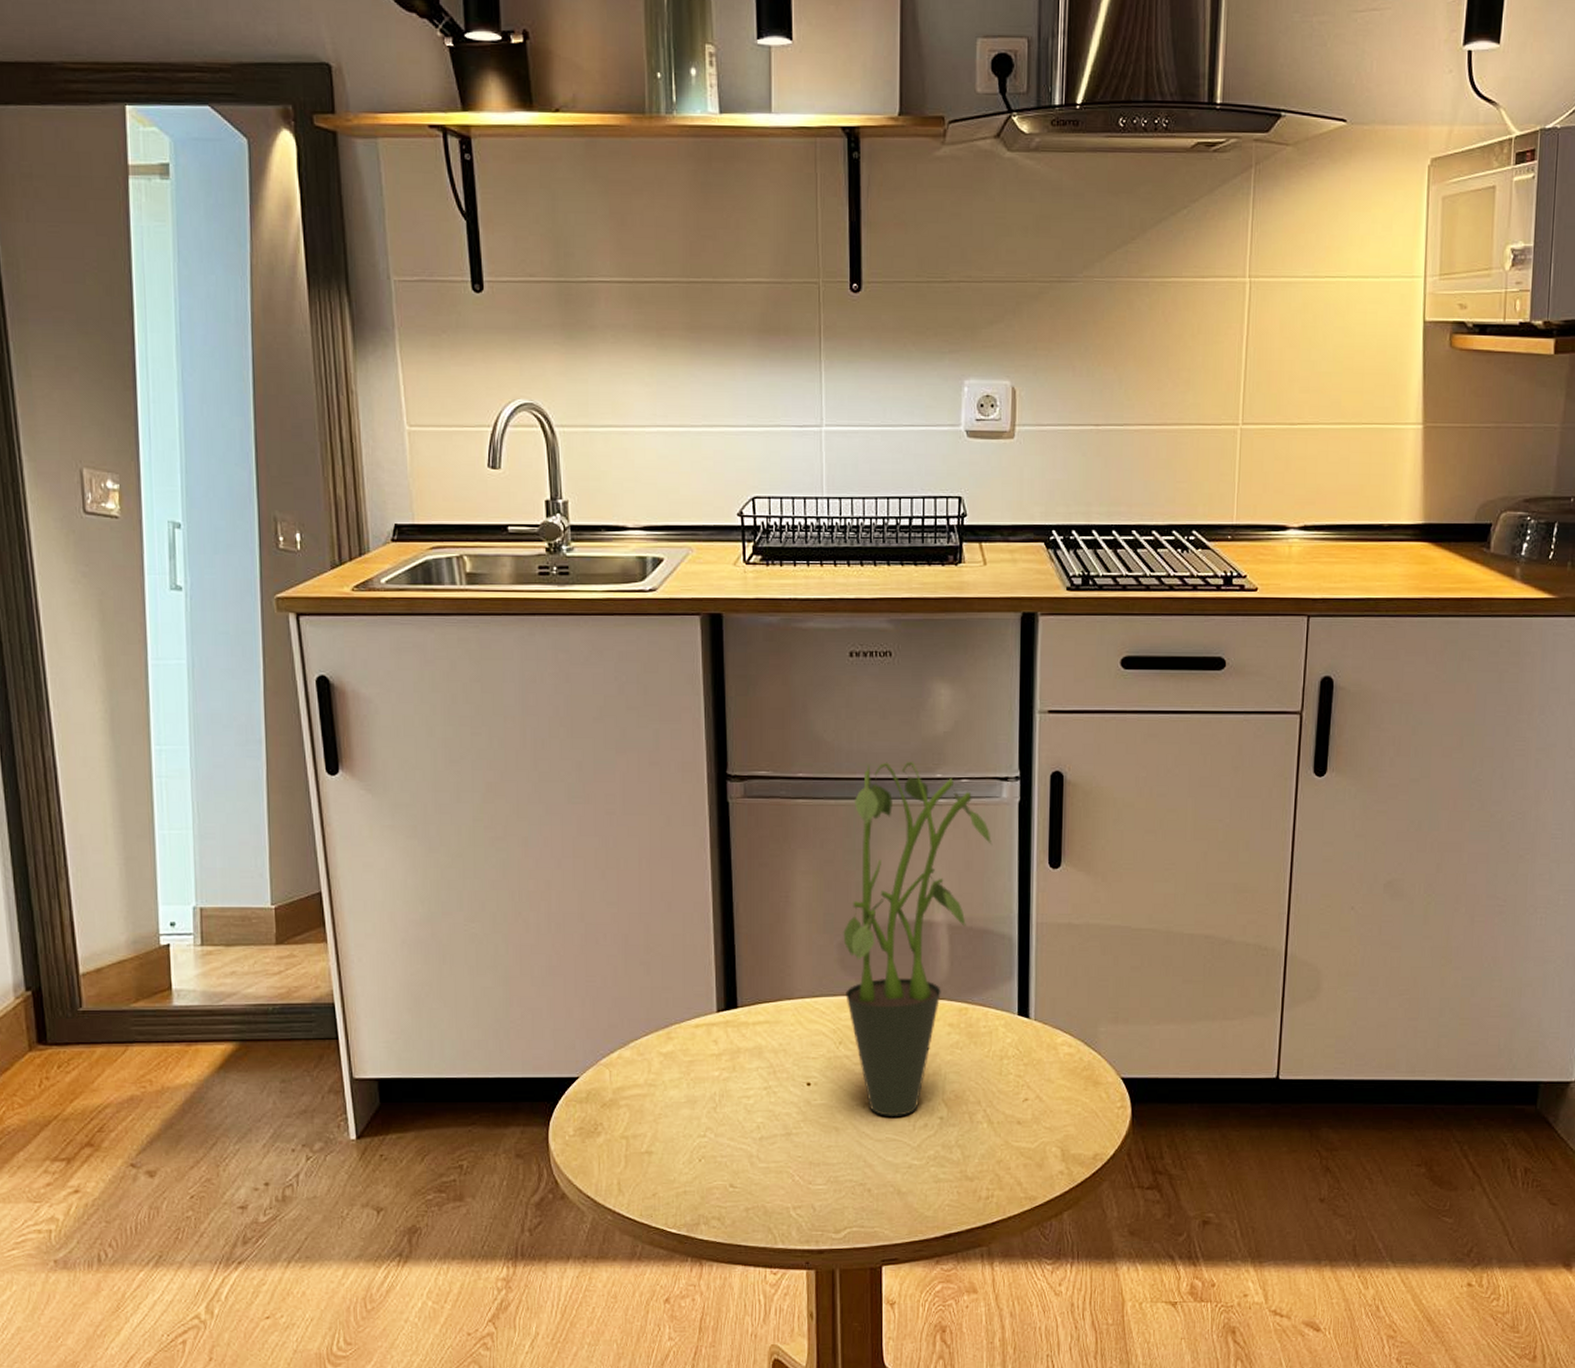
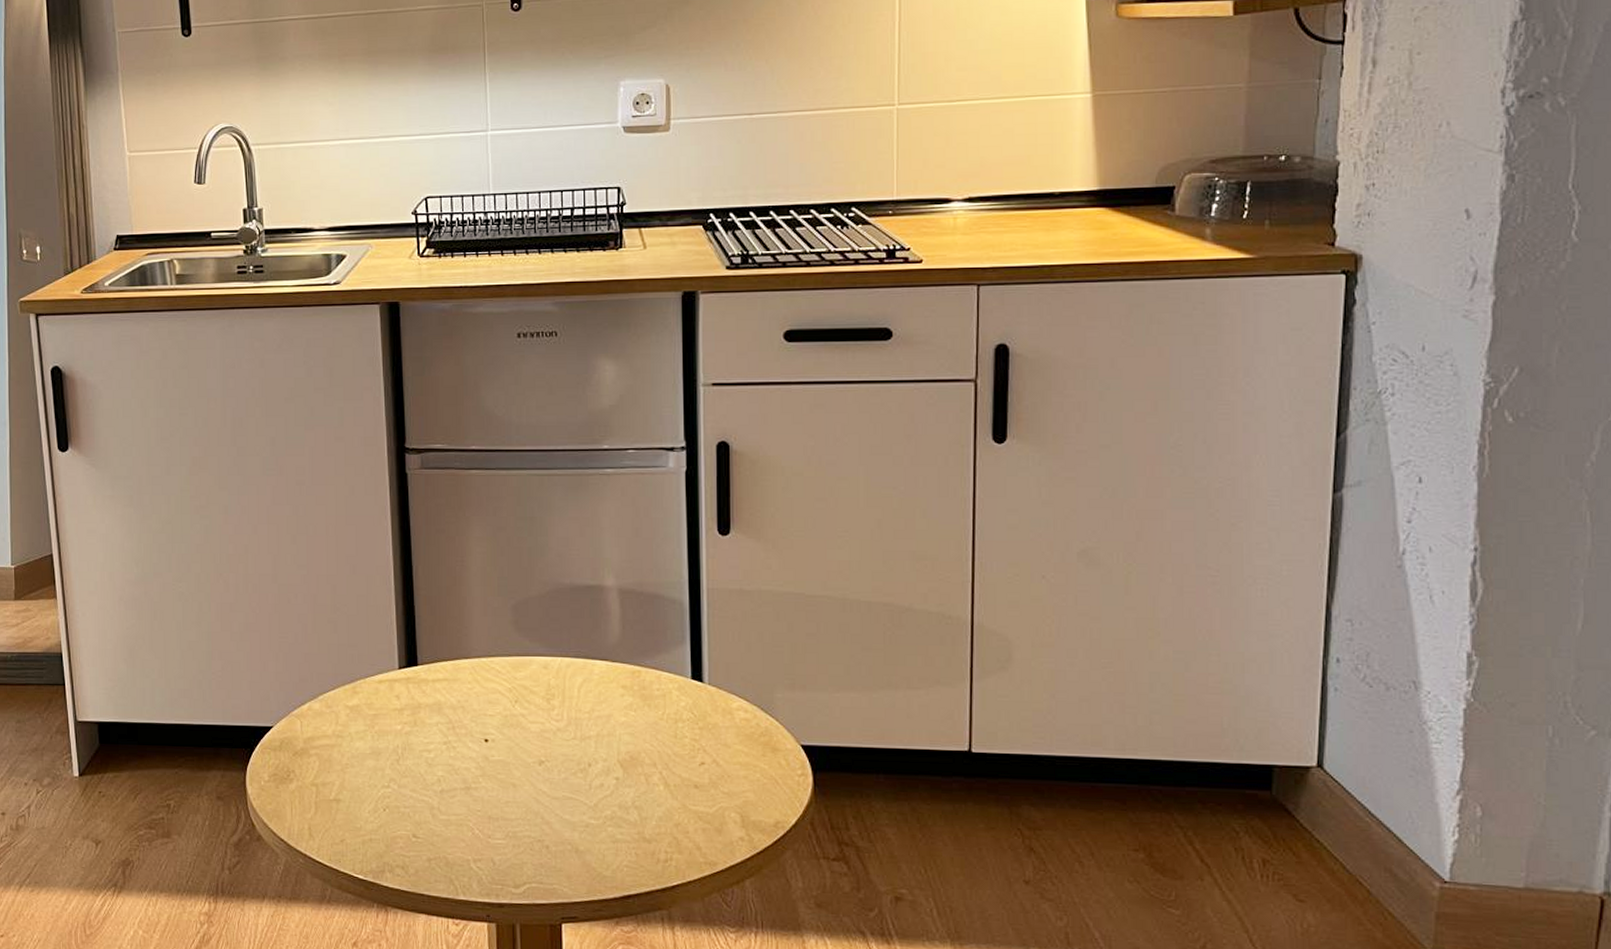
potted plant: present [843,761,992,1116] -> none [517,433,659,775]

